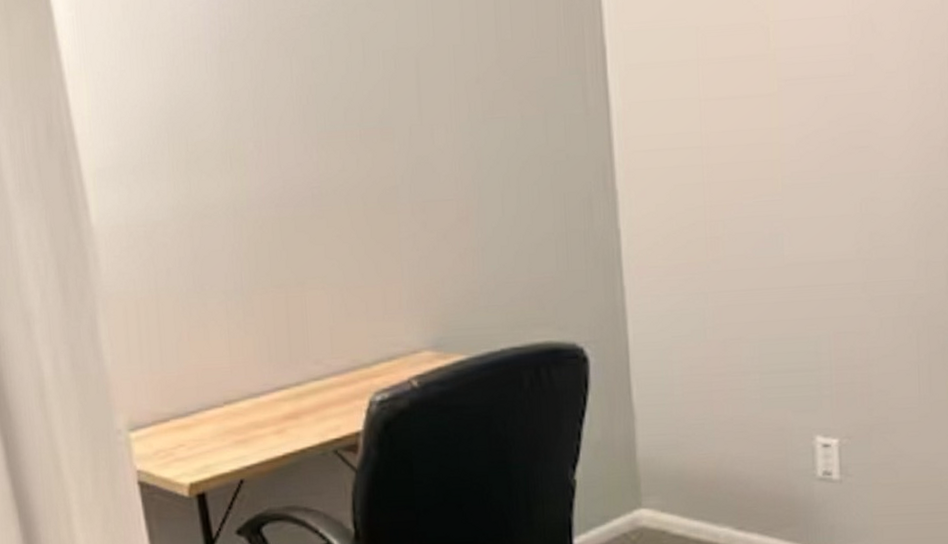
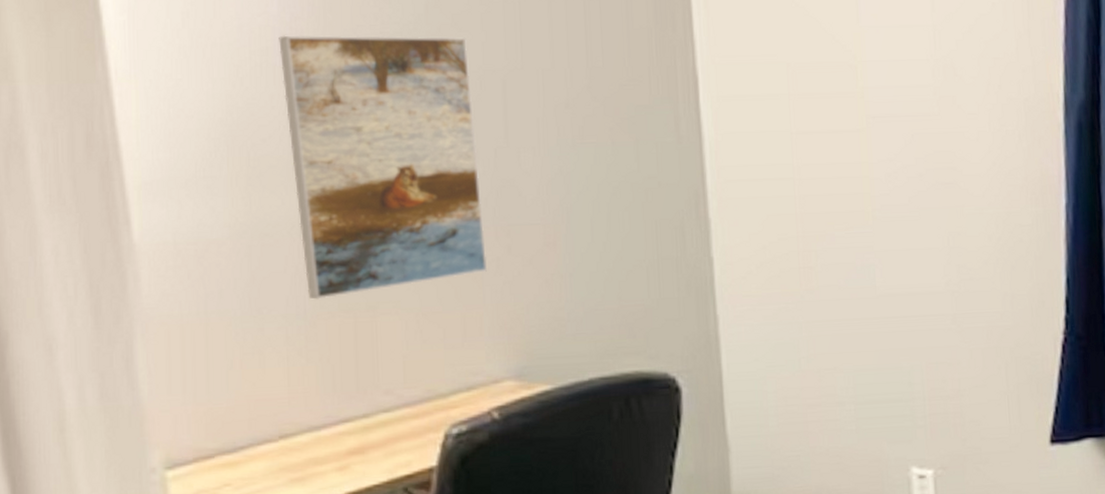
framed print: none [208,16,405,276] -> present [279,35,487,300]

